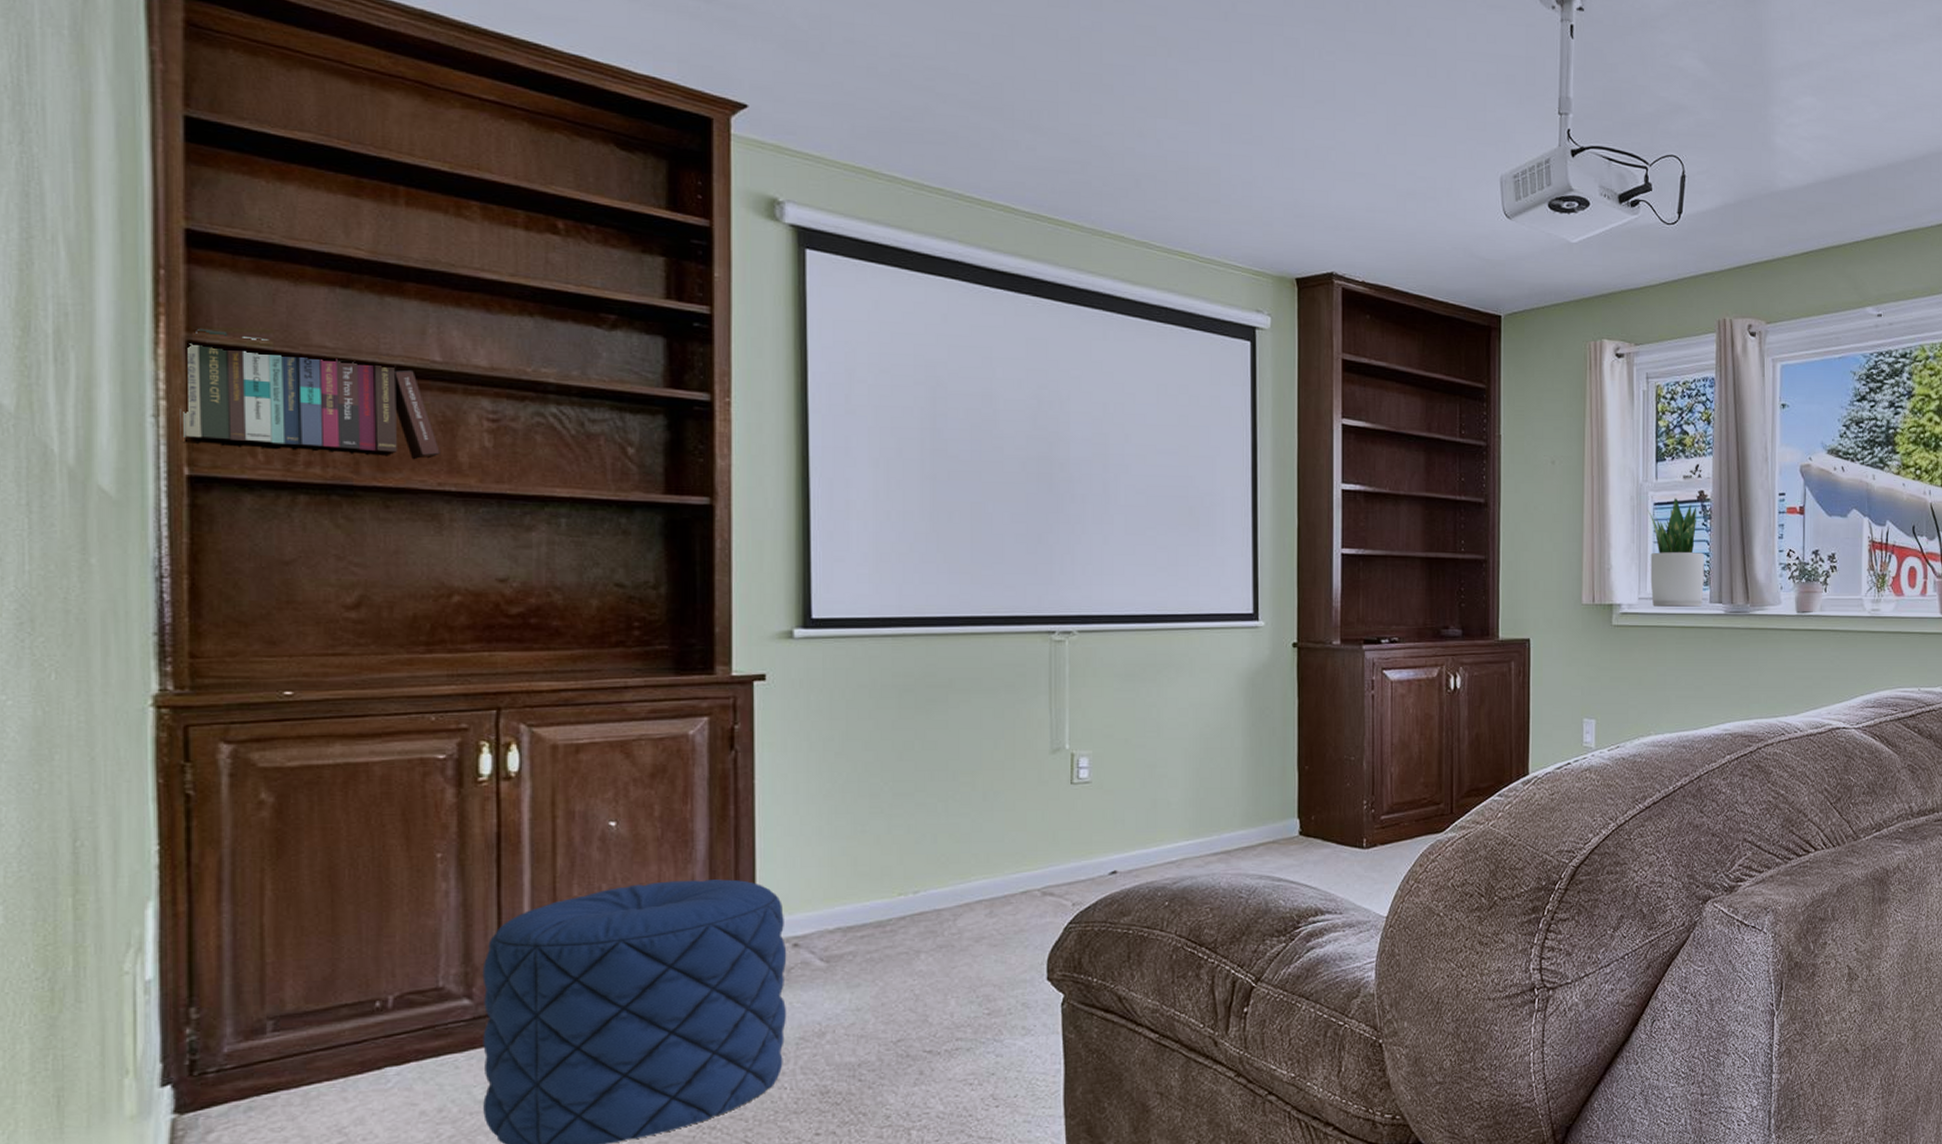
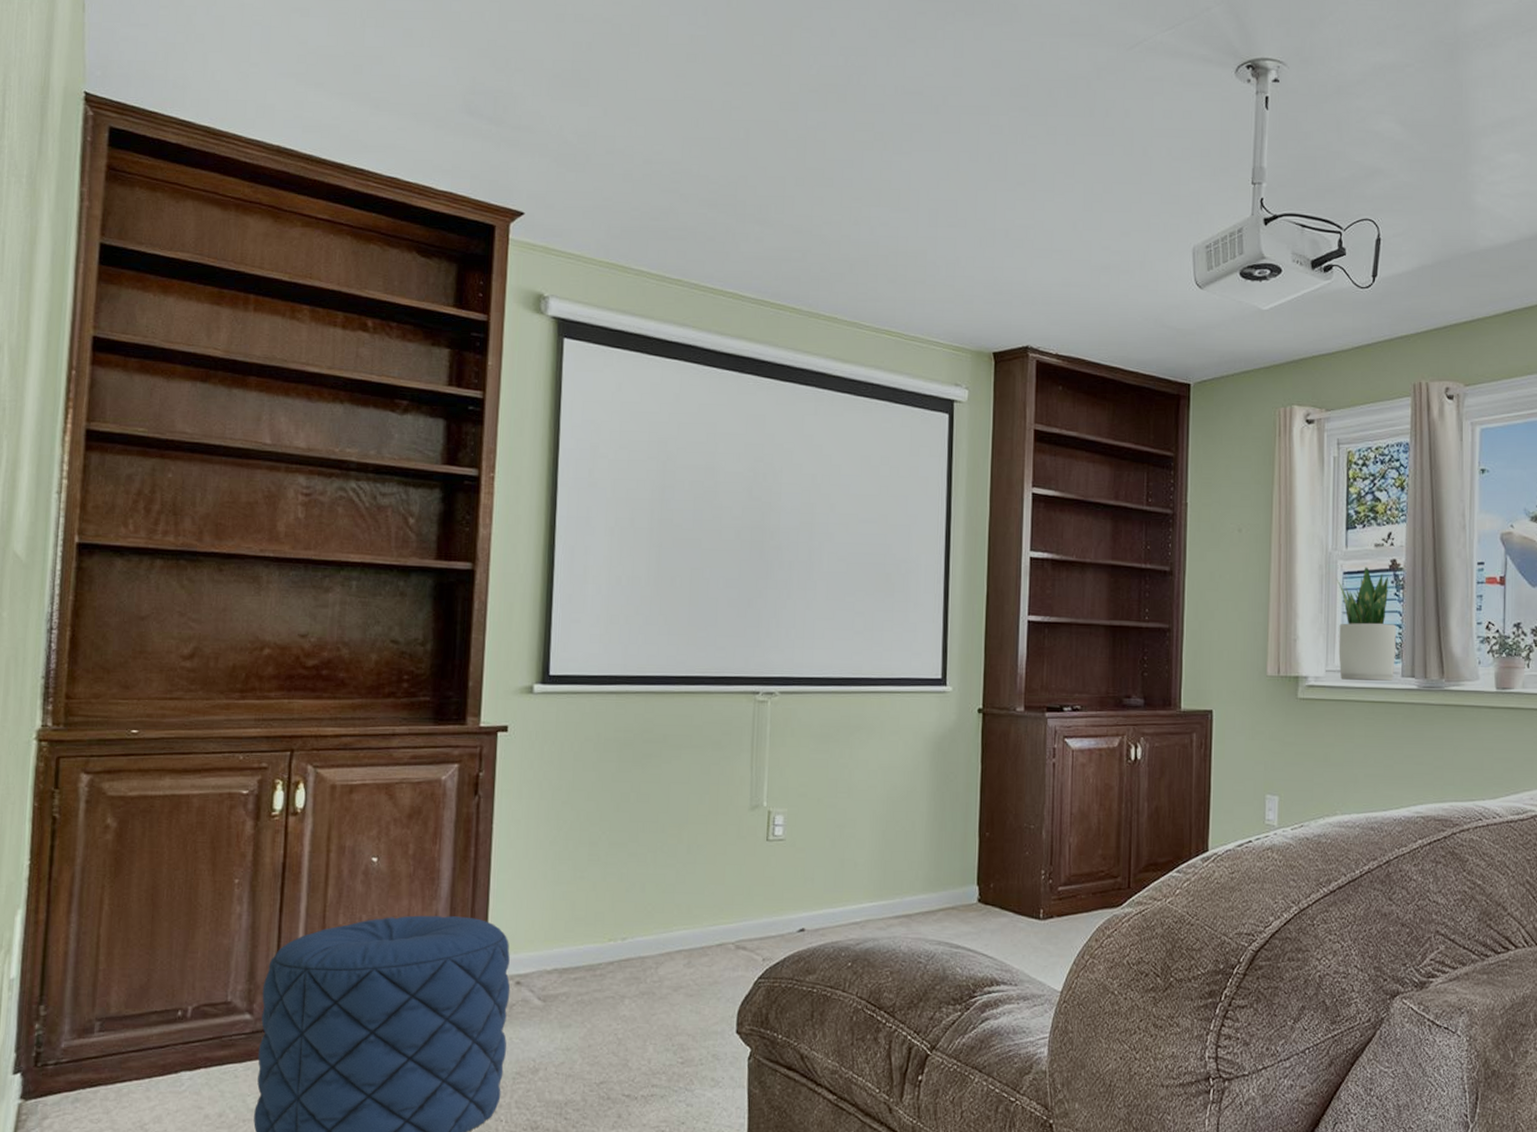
books: present [180,328,440,460] -> none [75,419,264,529]

